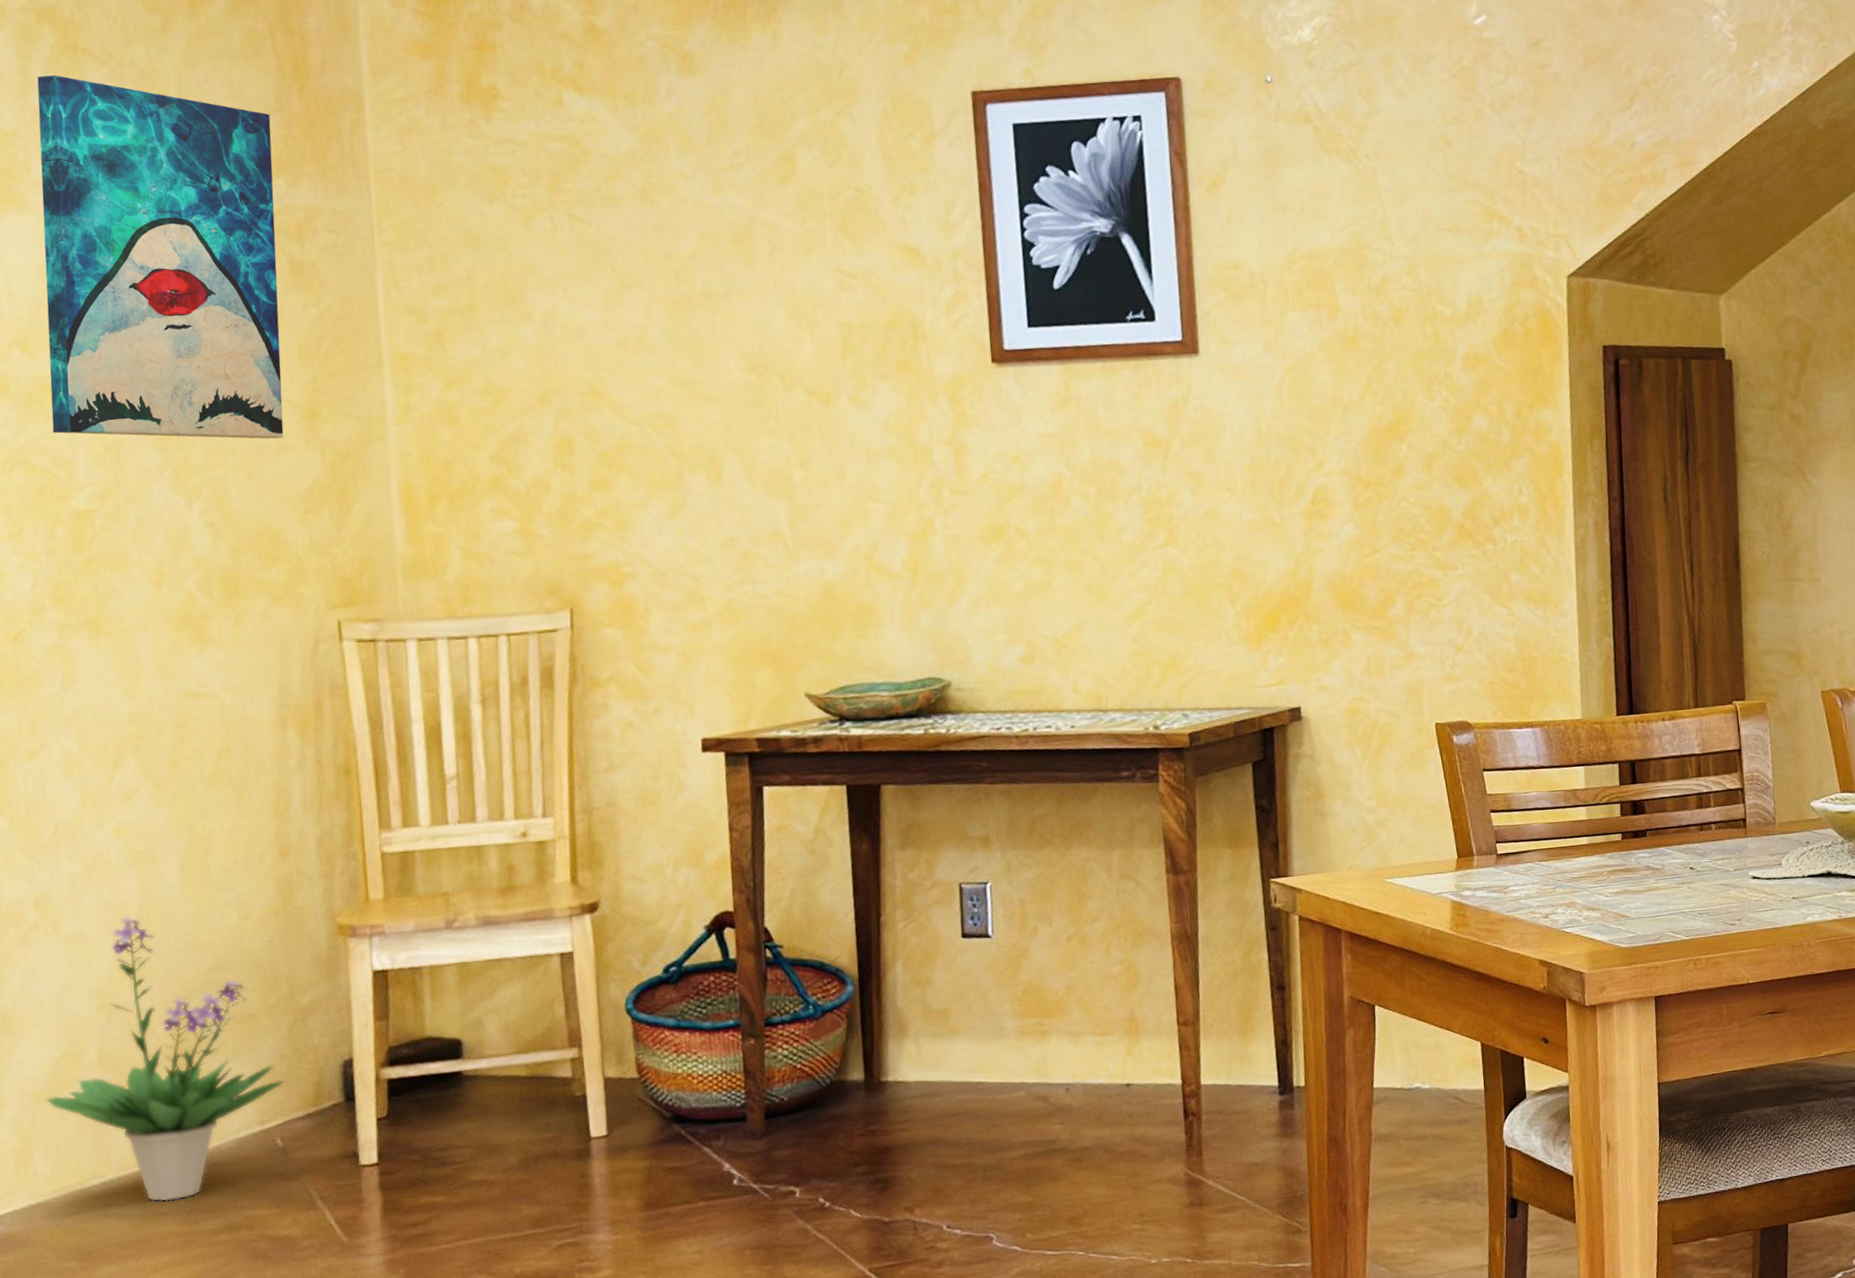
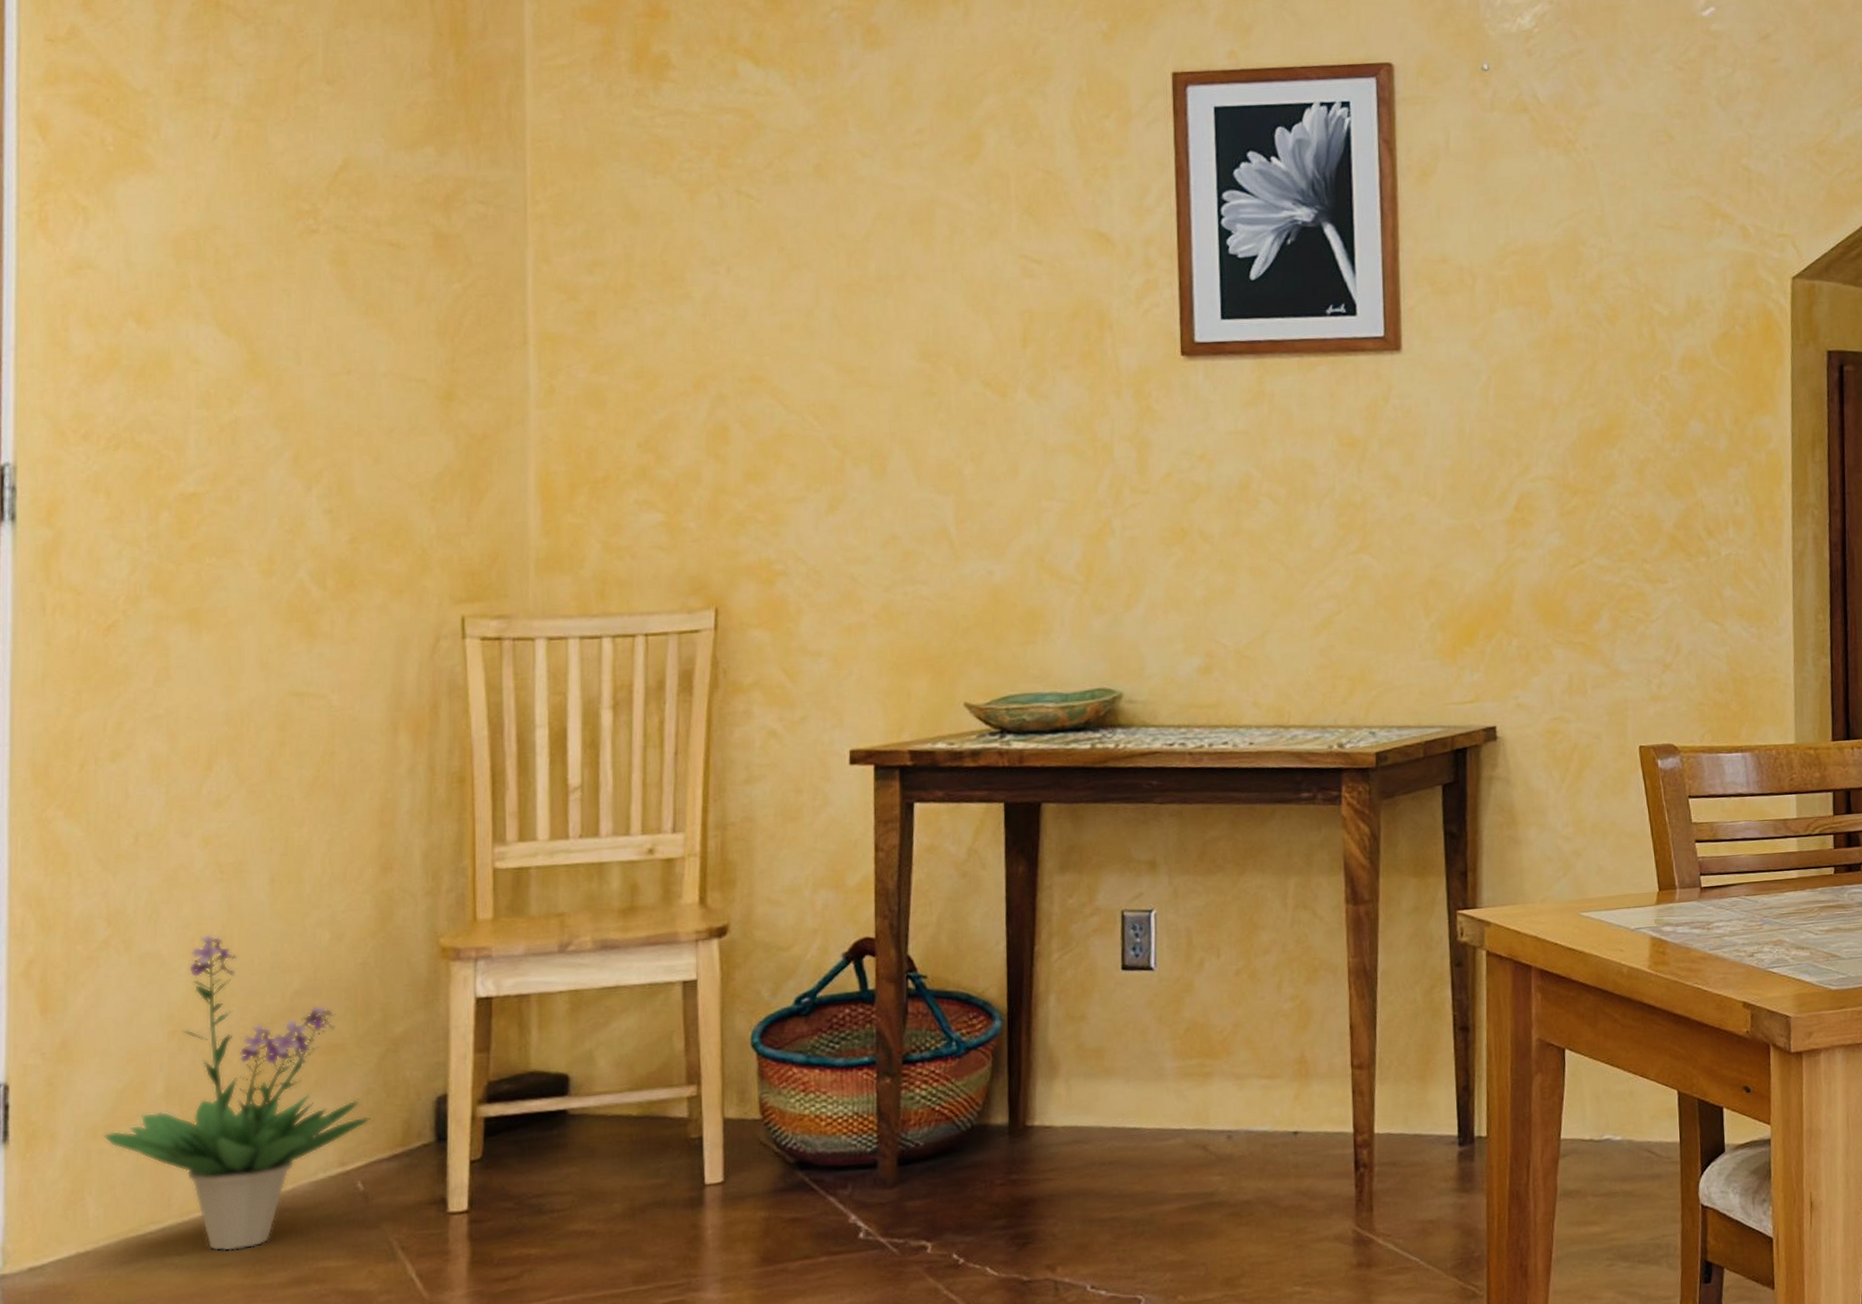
wall art: present [37,75,284,439] -> none [164,32,423,421]

